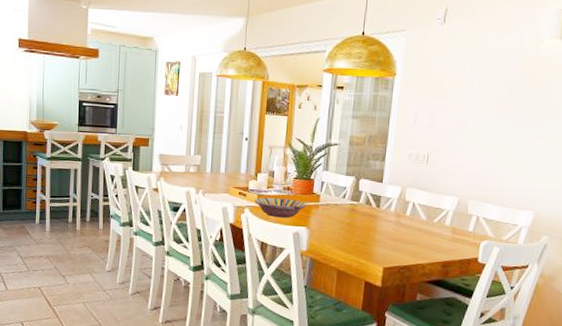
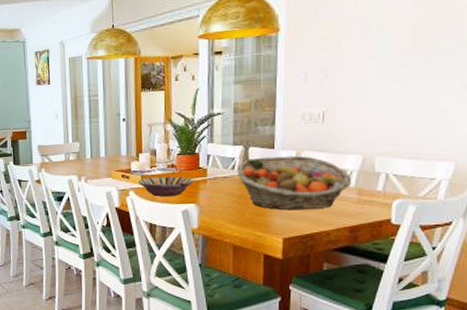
fruit basket: none [347,189,447,243] -> present [237,155,351,210]

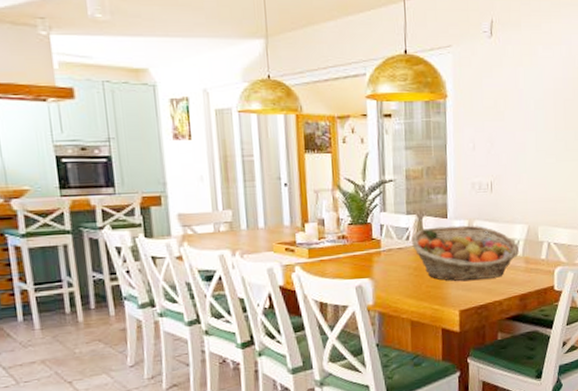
serving bowl: present [138,176,194,197] -> none [304,248,367,272]

